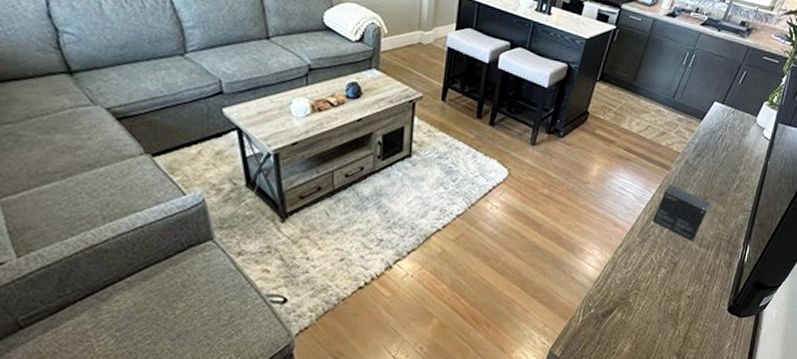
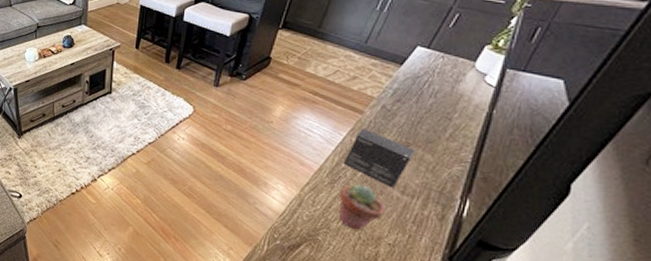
potted succulent: none [647,241,686,287] -> present [338,184,385,230]

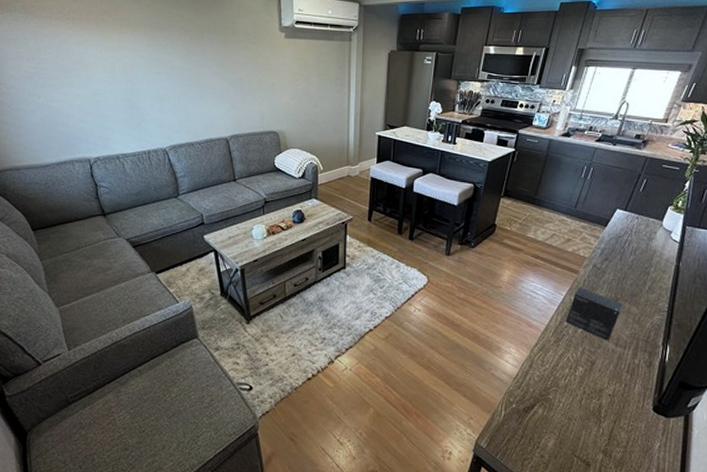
potted succulent: present [338,184,385,230] -> none [564,340,603,385]

